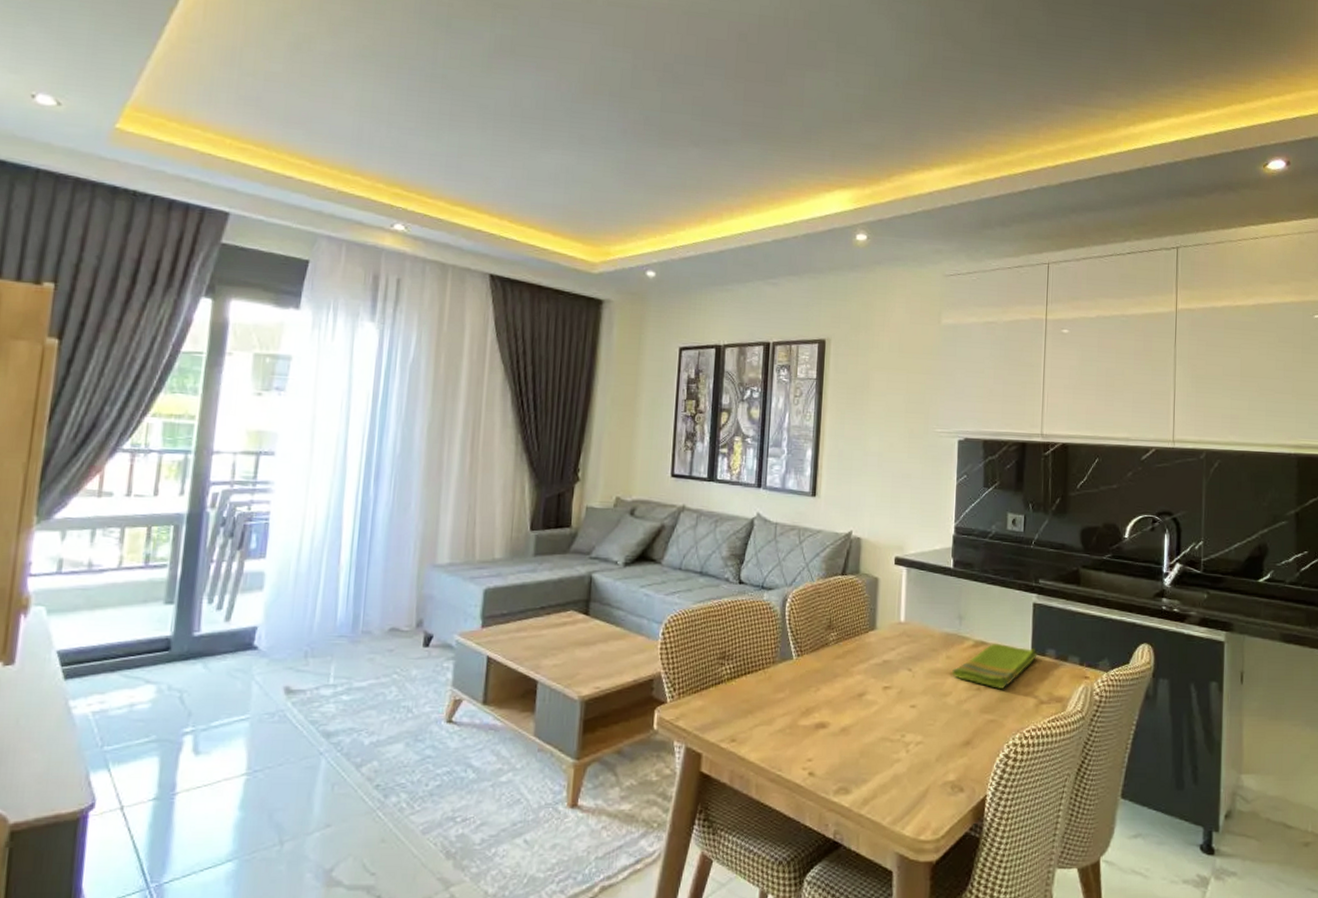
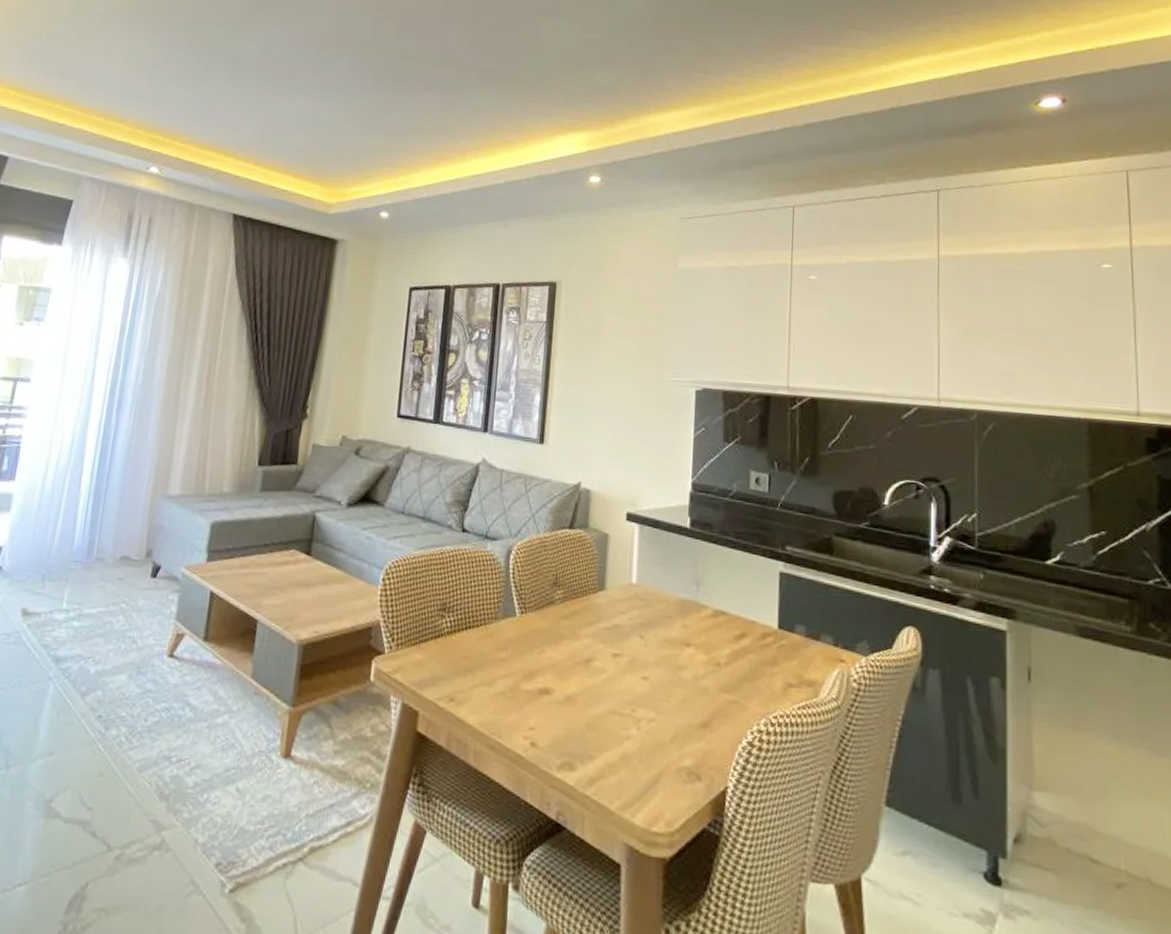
dish towel: present [952,643,1037,690] -> none [688,614,785,667]

